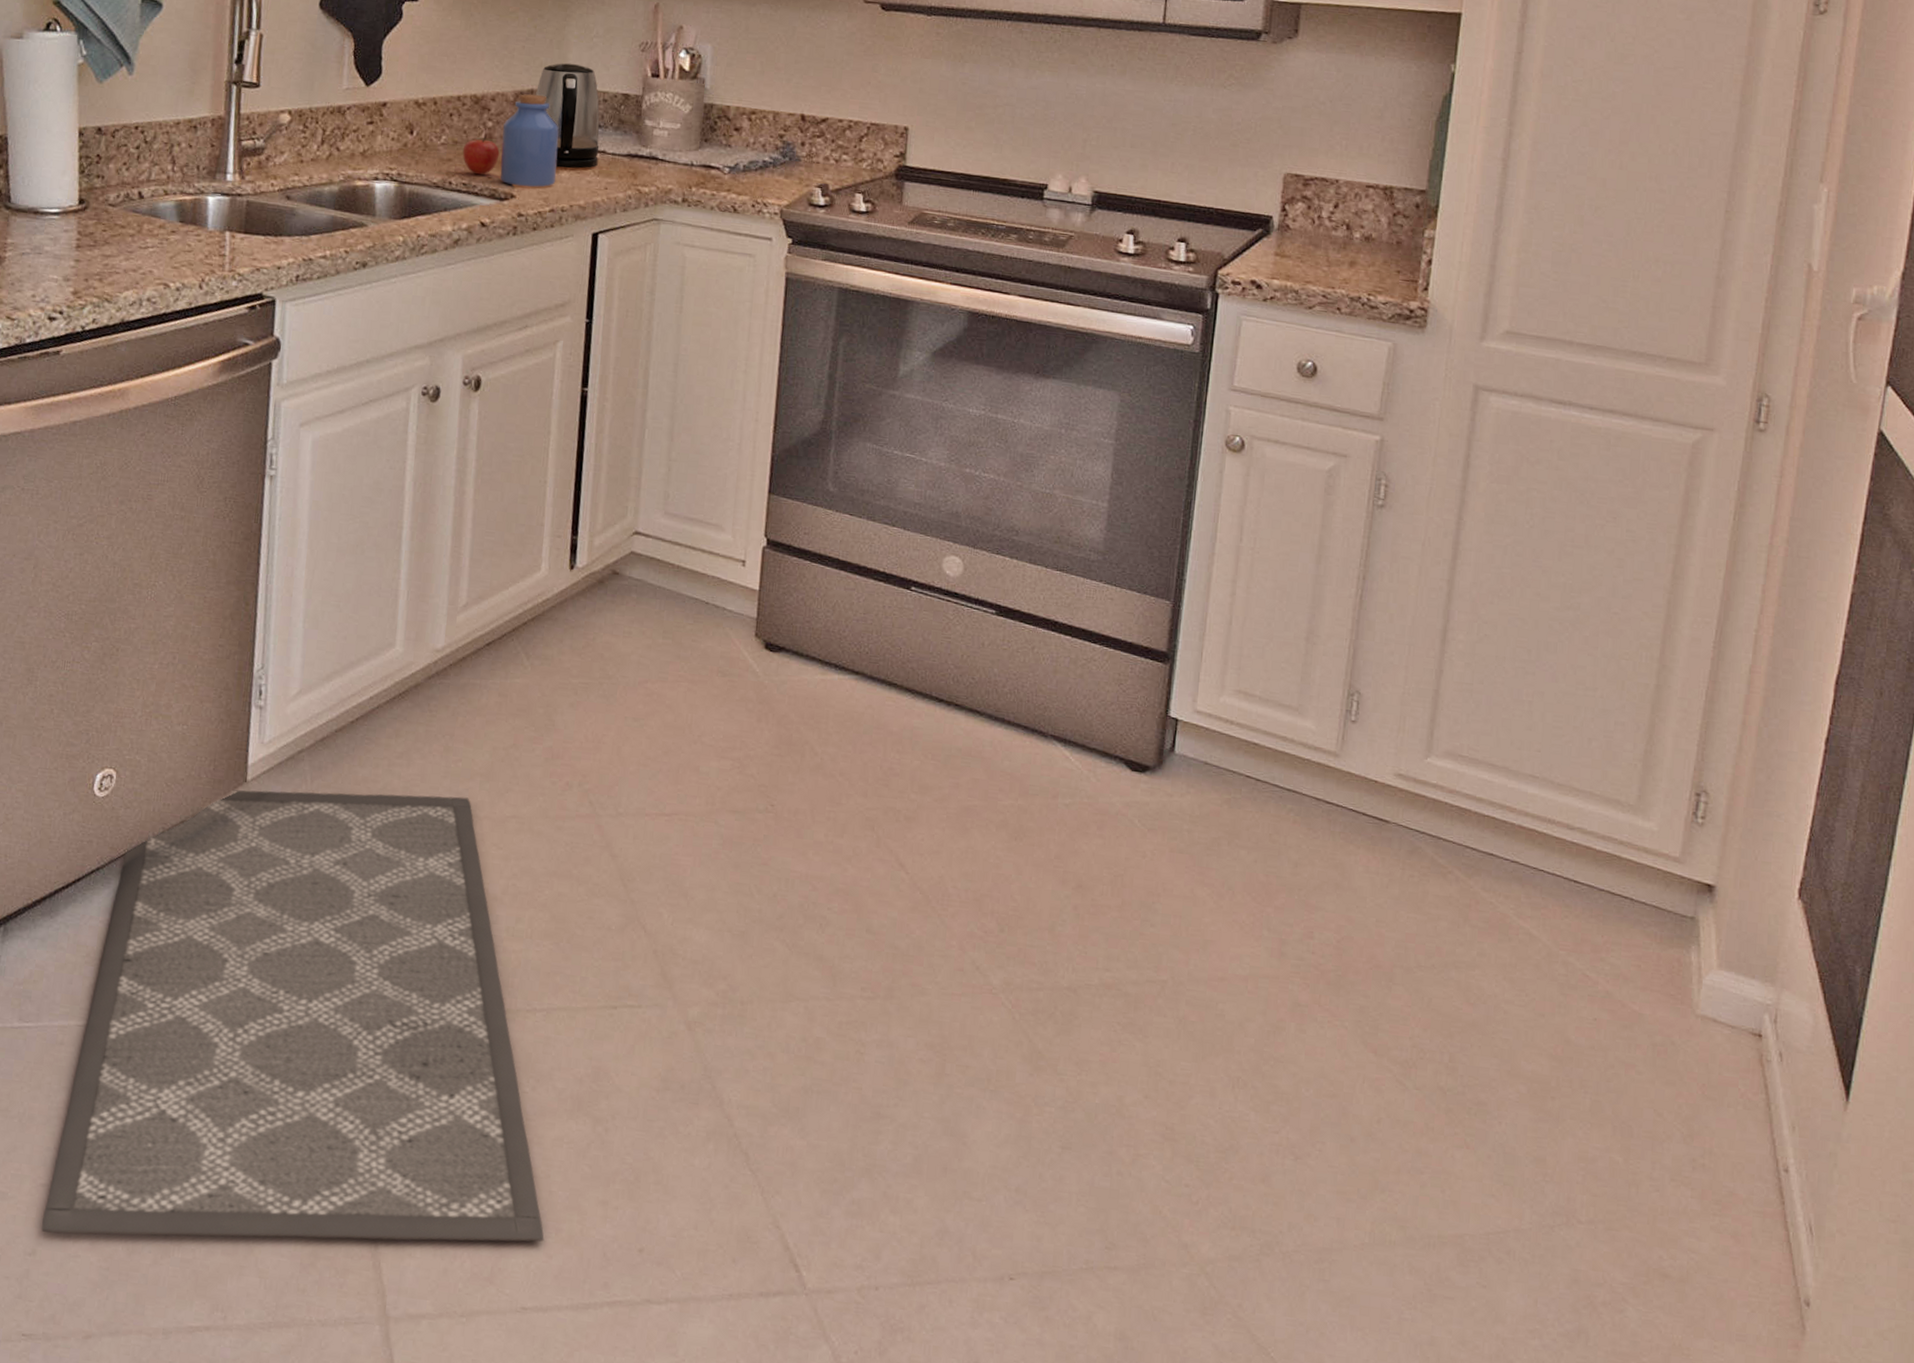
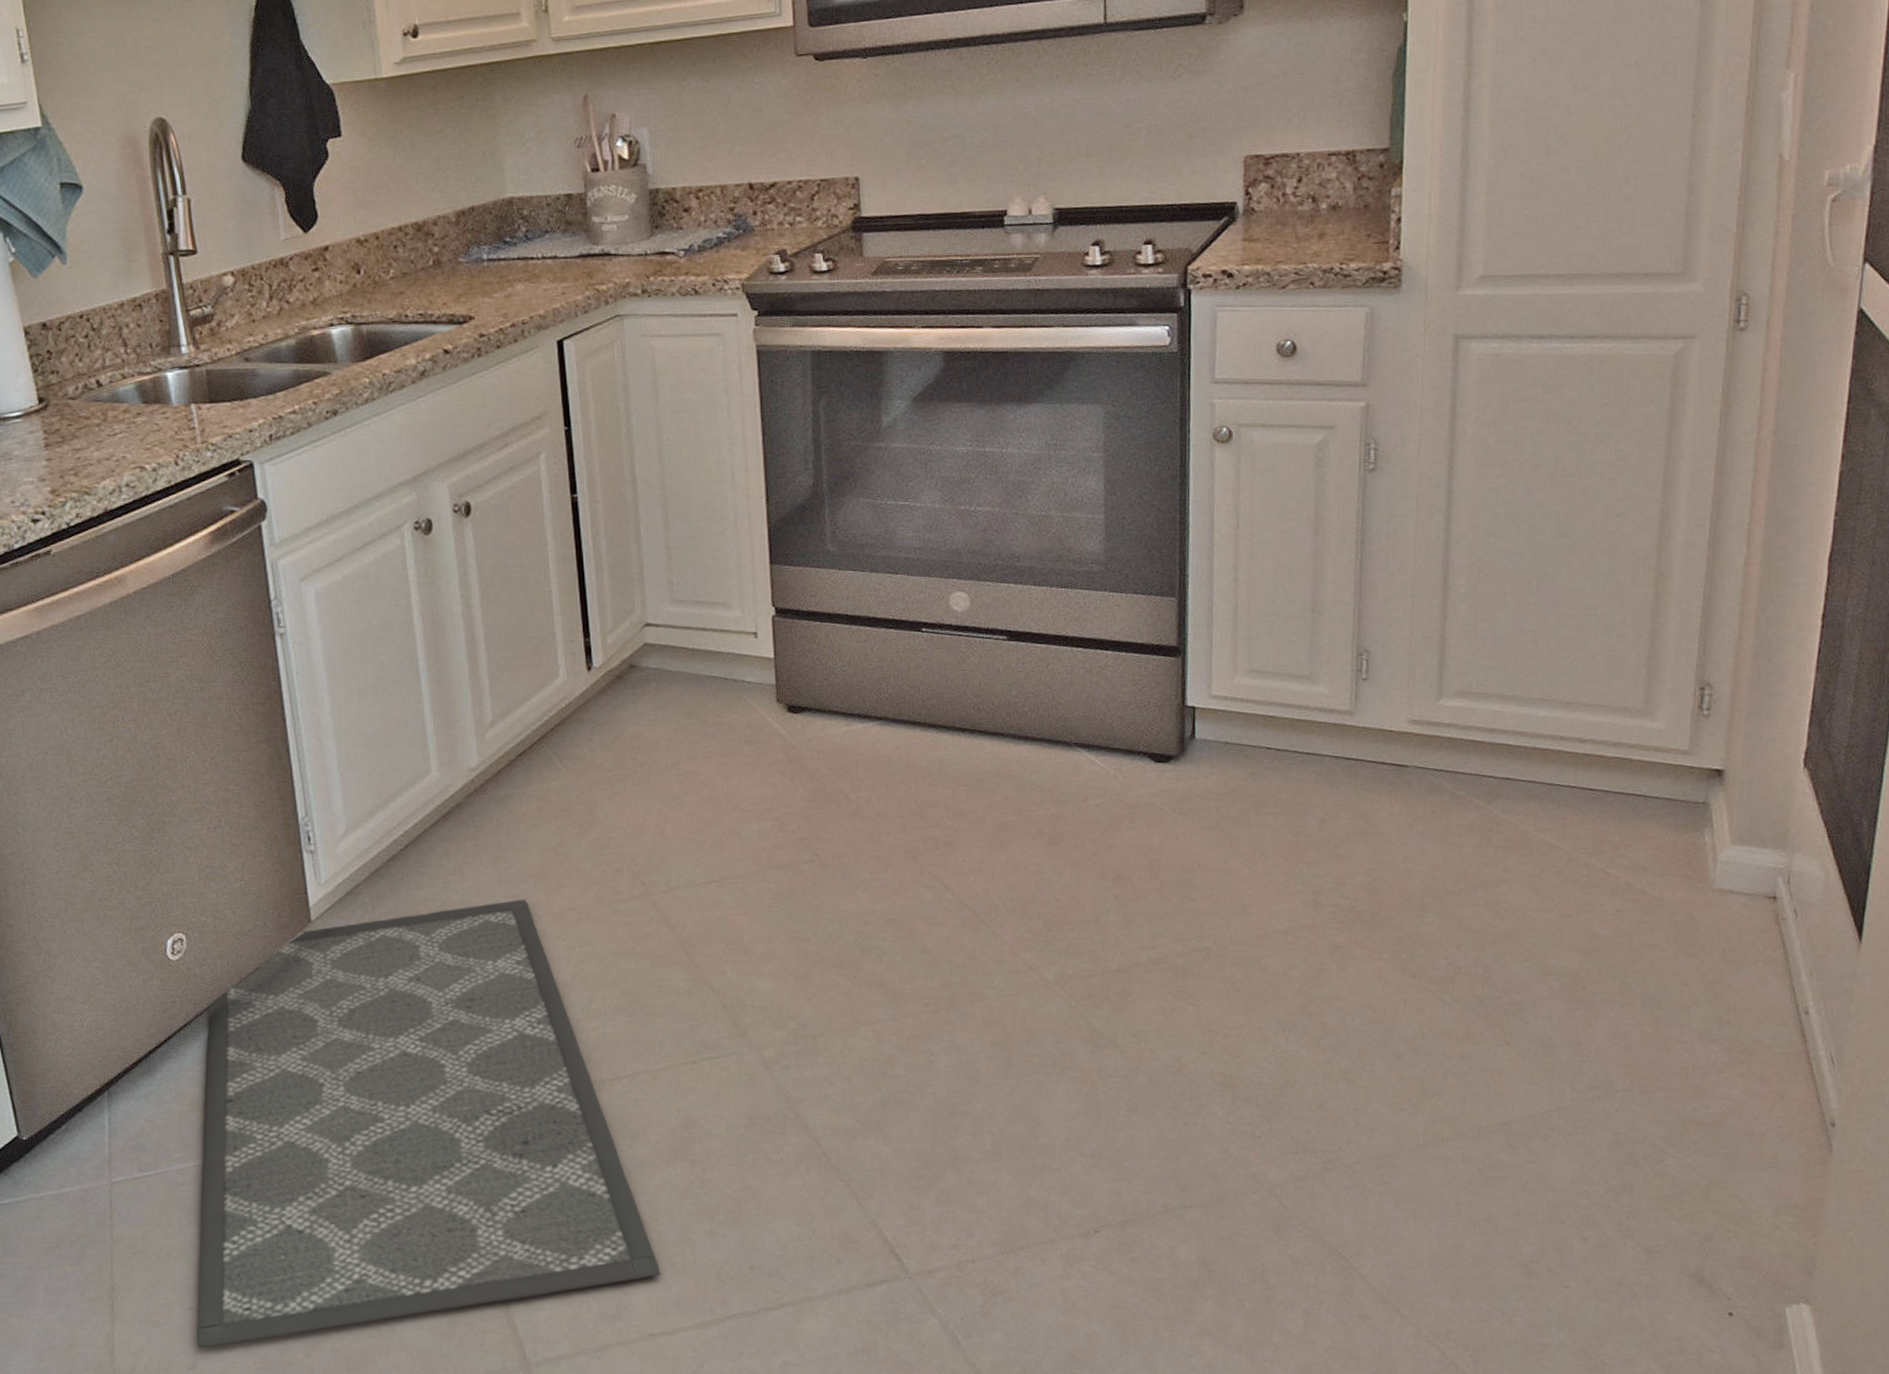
fruit: present [462,136,500,175] -> none [413,262,451,303]
jar: present [499,94,559,187] -> none [450,210,512,307]
kettle: present [536,62,600,169] -> none [477,172,551,281]

